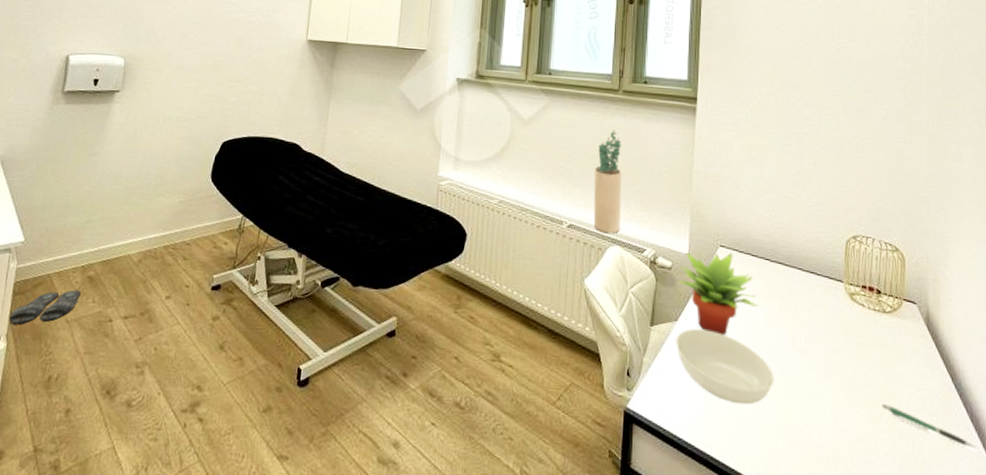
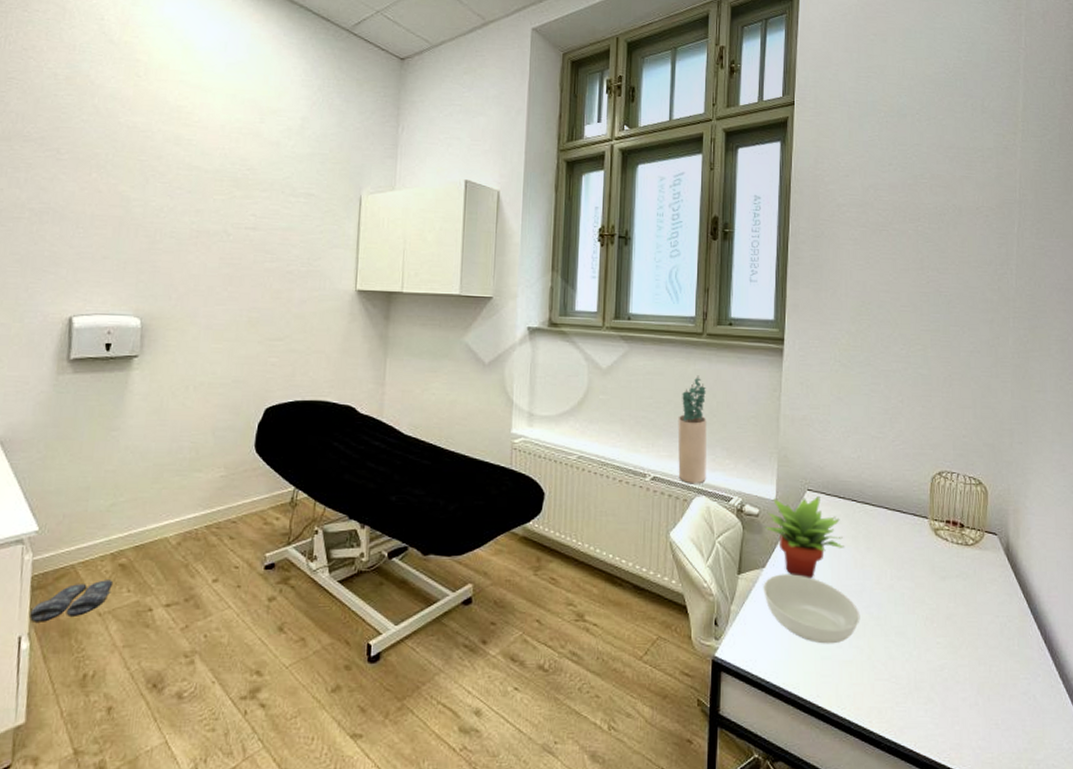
pen: present [882,403,976,449] -> none [962,632,1048,668]

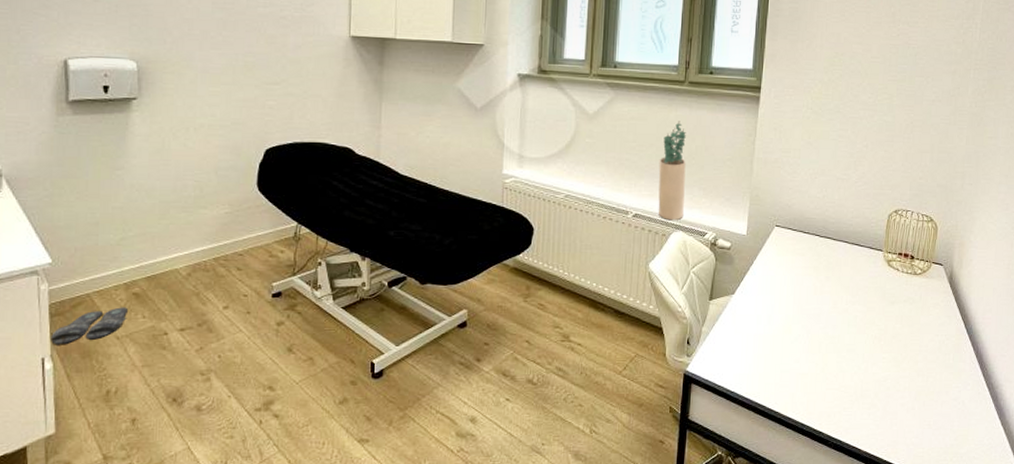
succulent plant: present [764,495,844,579] -> none [735,231,806,304]
bowl: present [764,574,860,644] -> none [732,300,817,360]

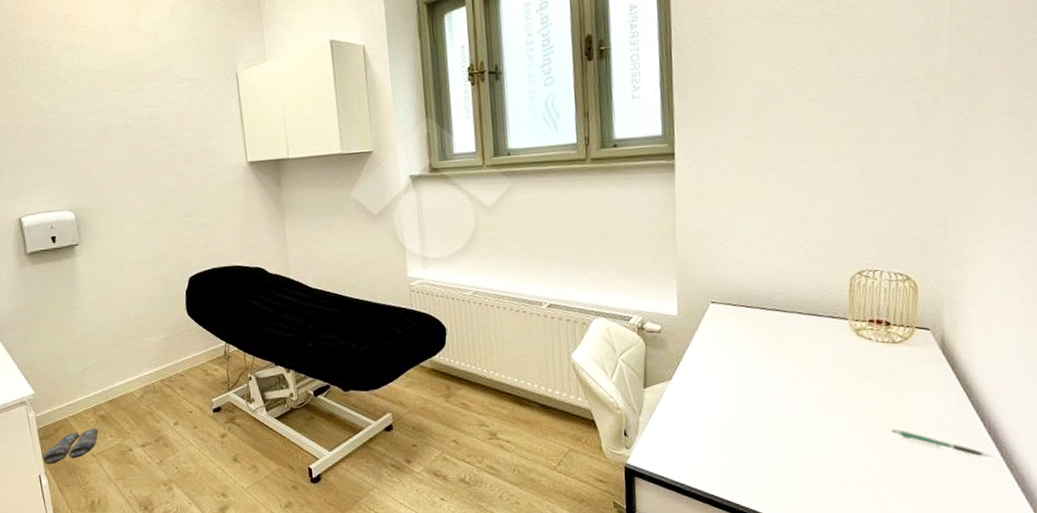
vase: present [658,121,686,221] -> none [568,201,603,308]
pen: none [905,349,977,378] -> present [891,428,993,458]

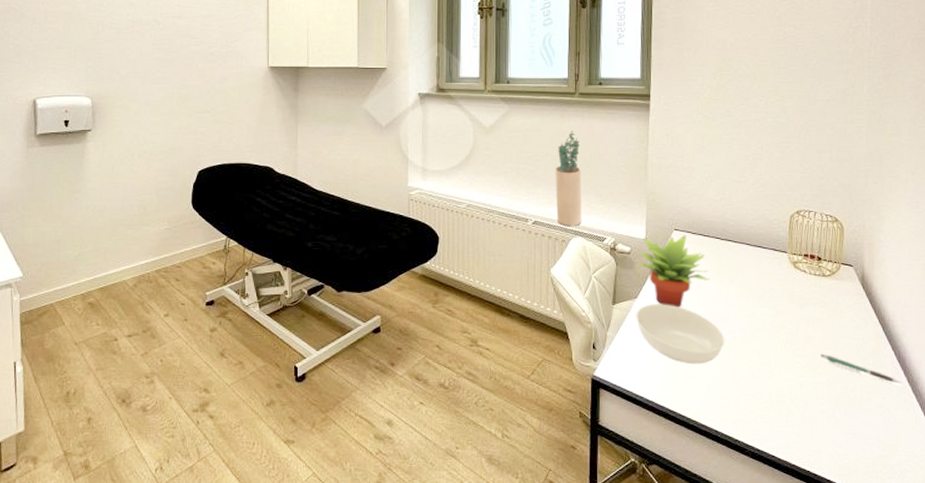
slippers: present [43,428,99,464] -> none [21,316,84,350]
vase: none [568,201,603,308] -> present [555,130,582,227]
succulent plant: none [667,307,755,387] -> present [635,234,709,307]
bowl: none [671,384,777,447] -> present [636,304,725,364]

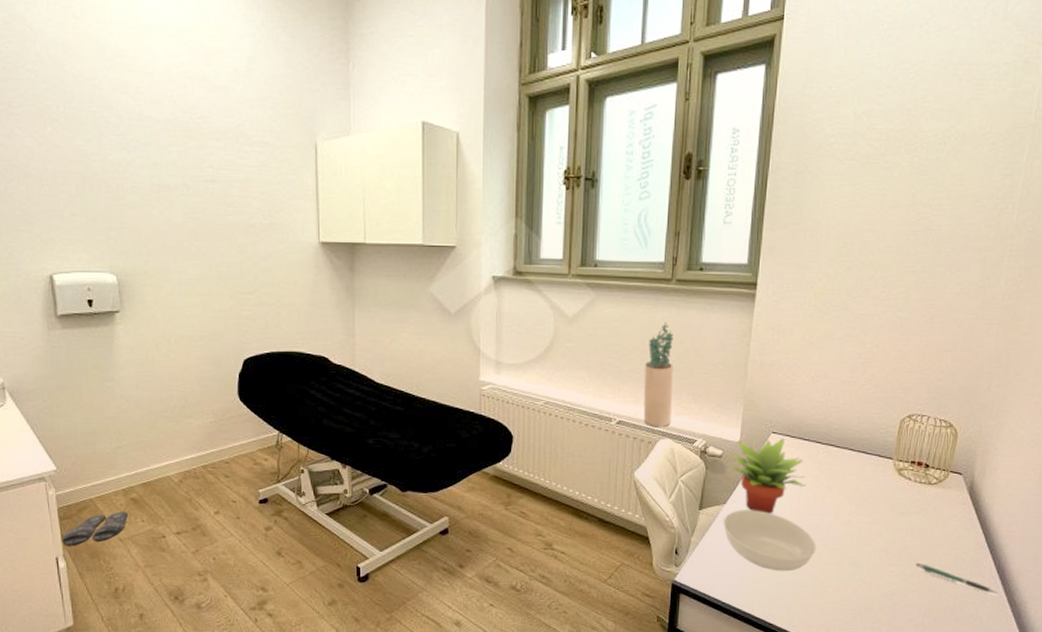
slippers: none [21,316,84,350] -> present [62,511,128,546]

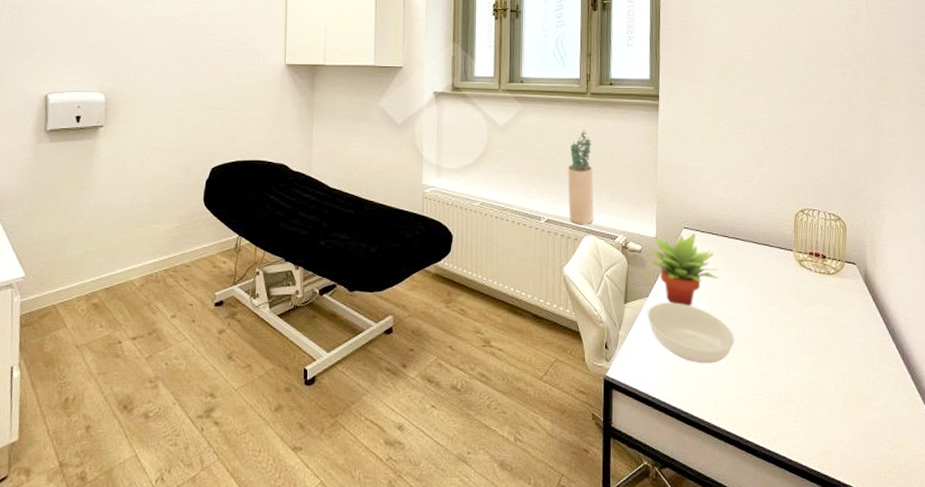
slippers: present [62,511,128,546] -> none [19,317,87,354]
pen: present [916,562,998,594] -> none [827,351,906,382]

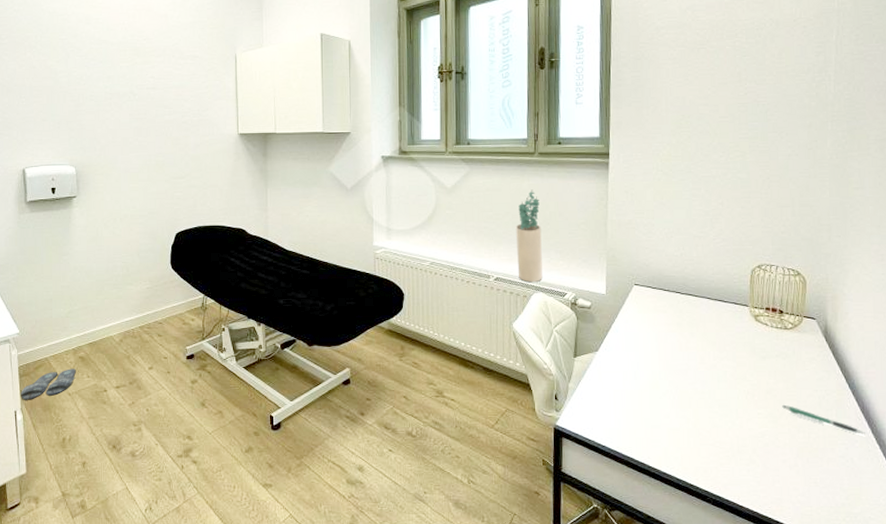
slippers: none [19,317,87,354] -> present [20,369,76,400]
succulent plant: present [646,232,718,306] -> none [596,289,670,360]
bowl: present [647,302,735,364] -> none [597,356,686,415]
pen: none [827,351,906,382] -> present [782,404,865,435]

